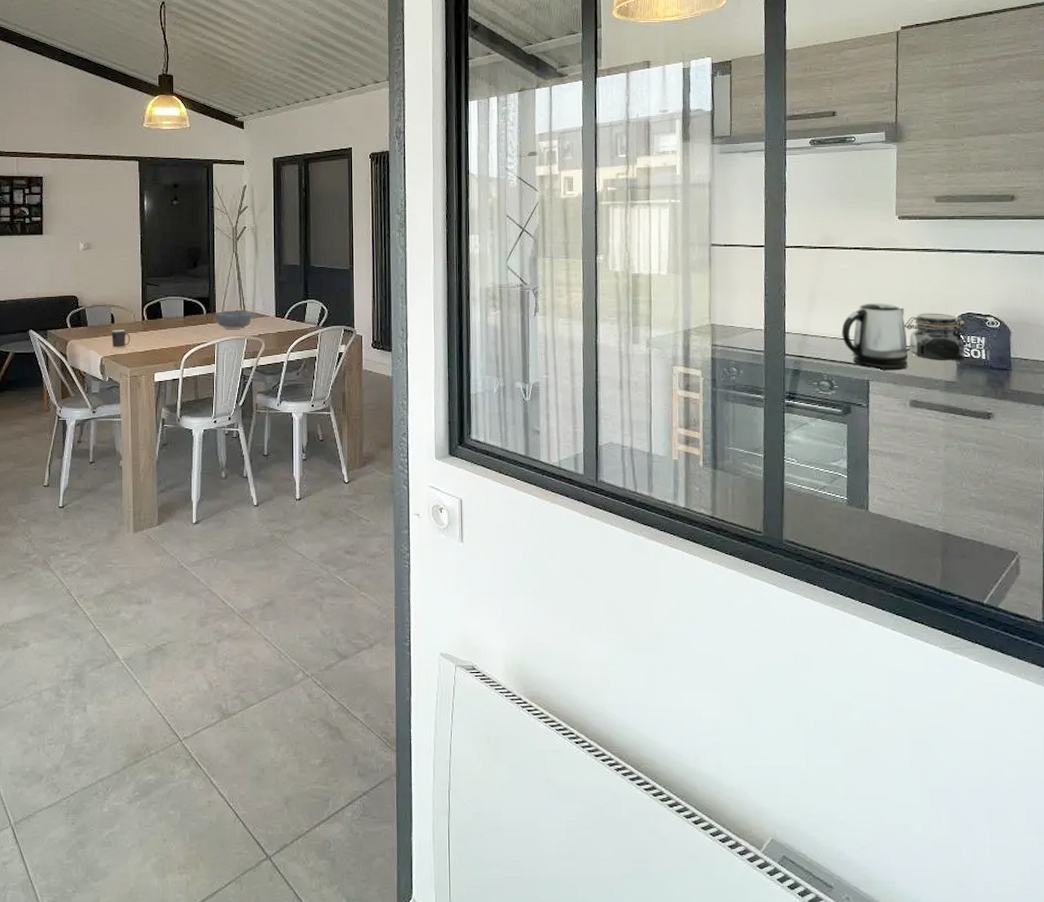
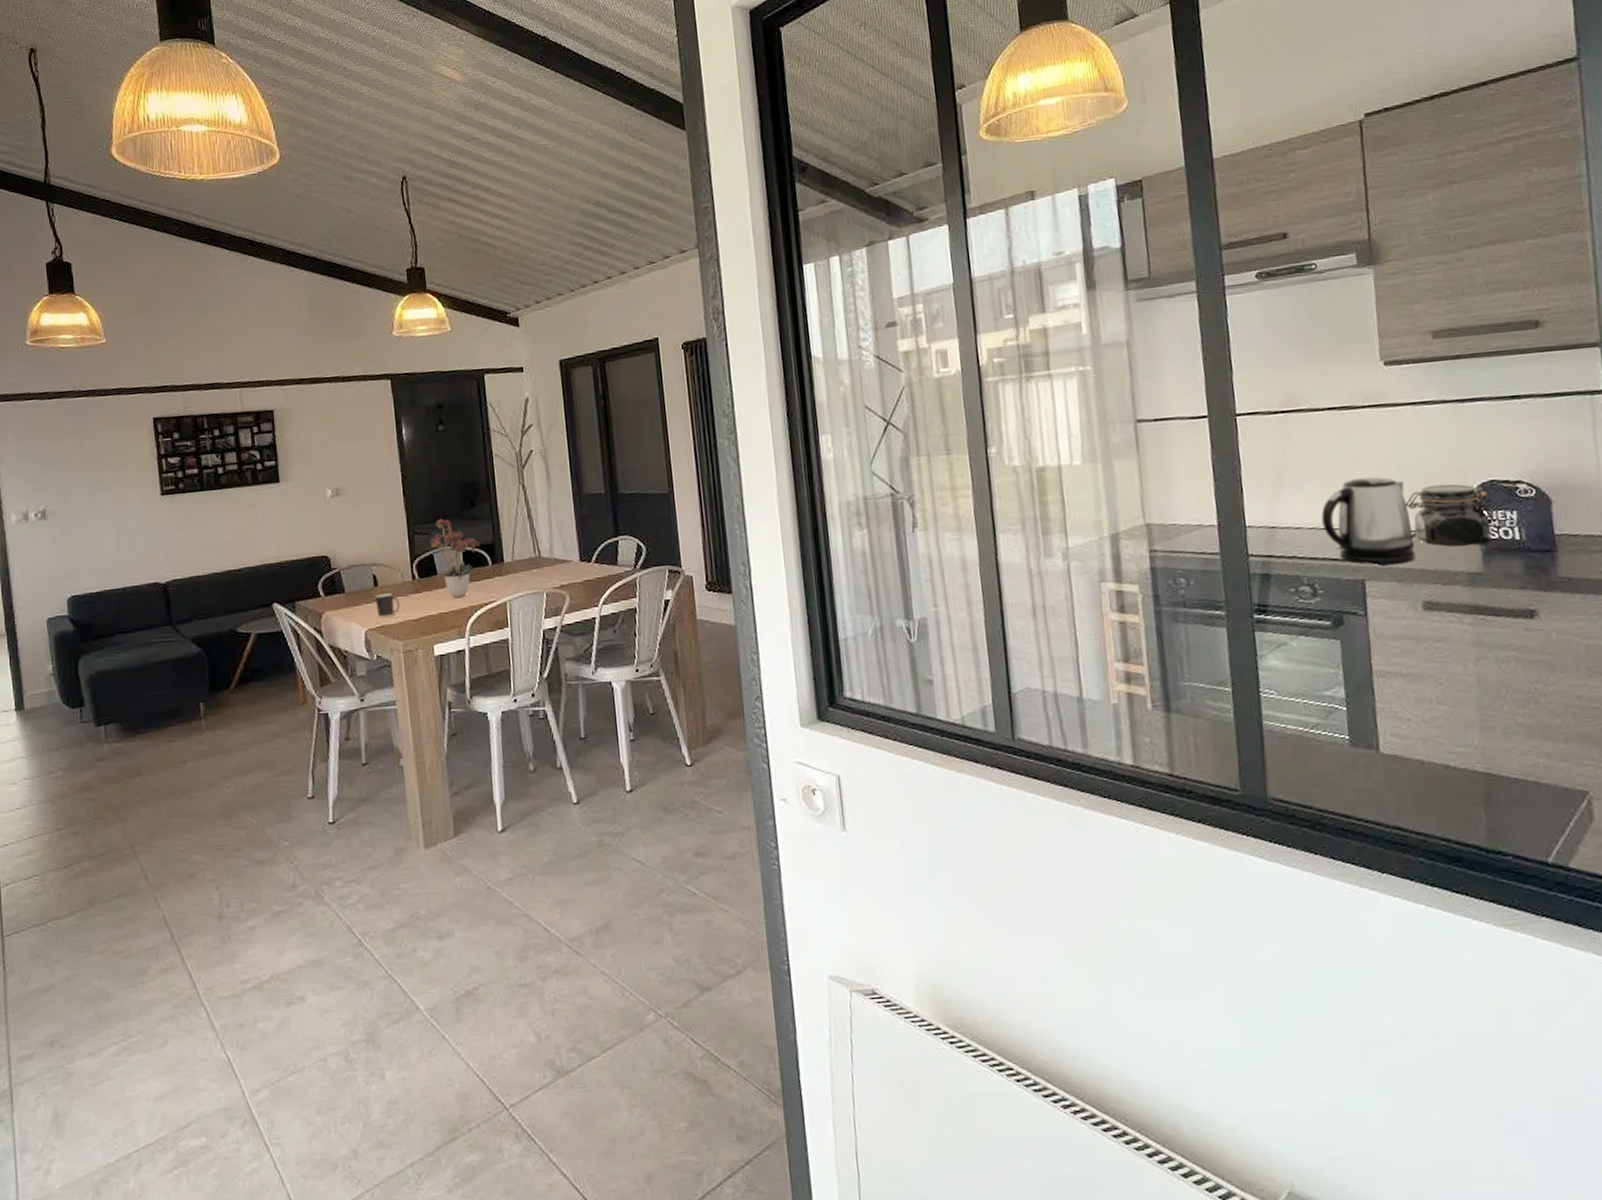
flower arrangement: none [159,274,197,337] -> present [430,518,479,598]
bowl: present [216,311,253,330] -> none [504,557,551,583]

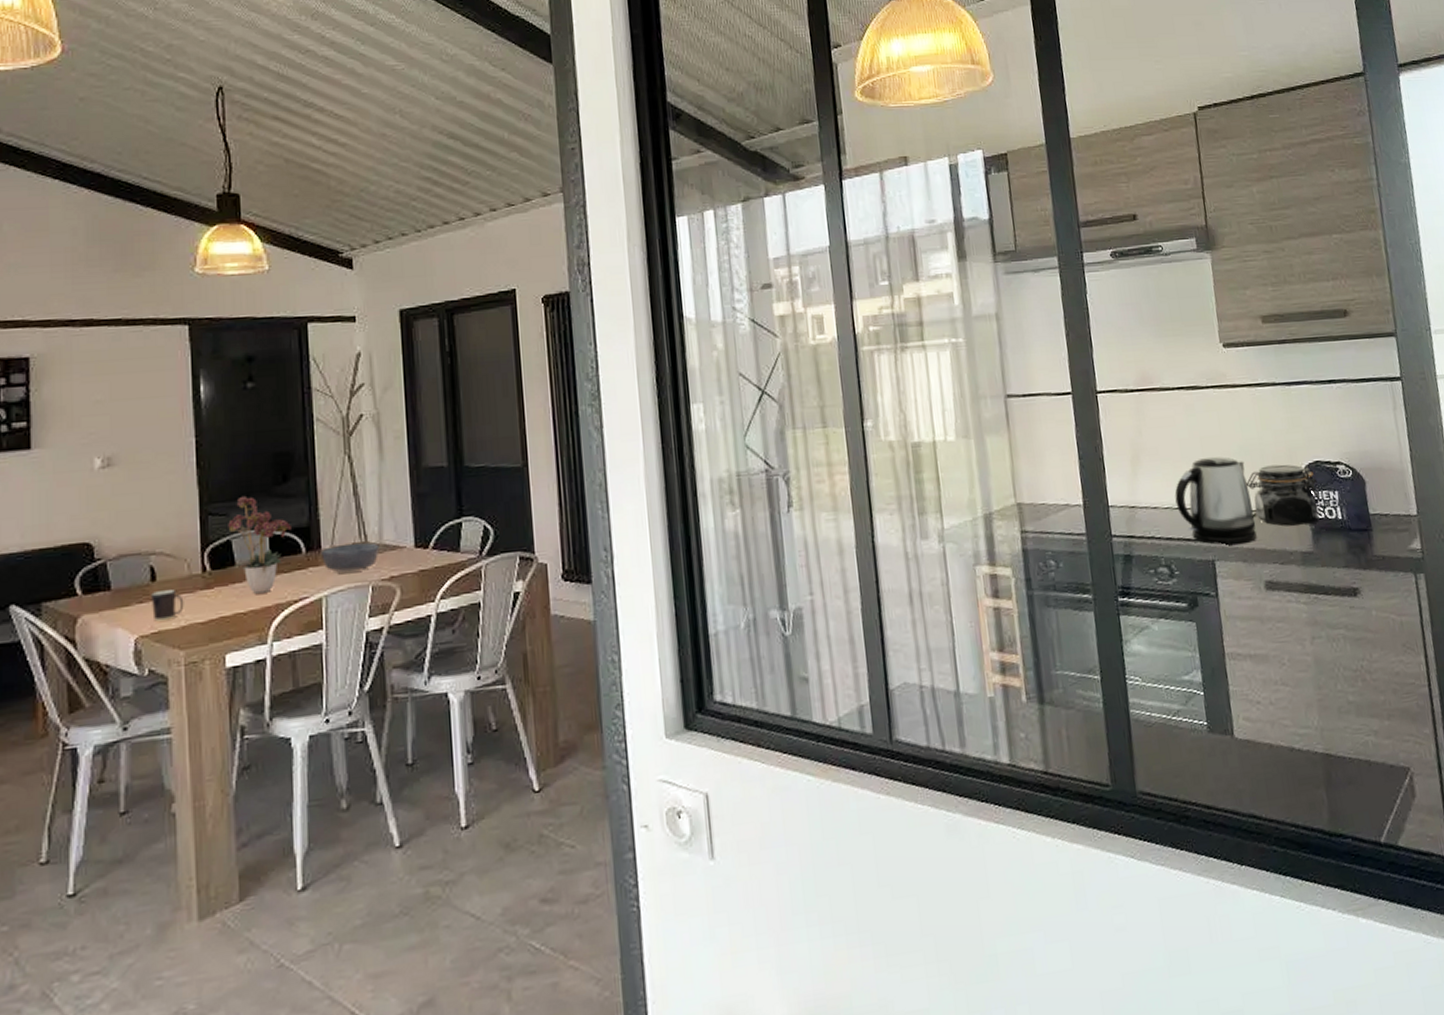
bowl: none [504,557,551,583] -> present [321,543,380,574]

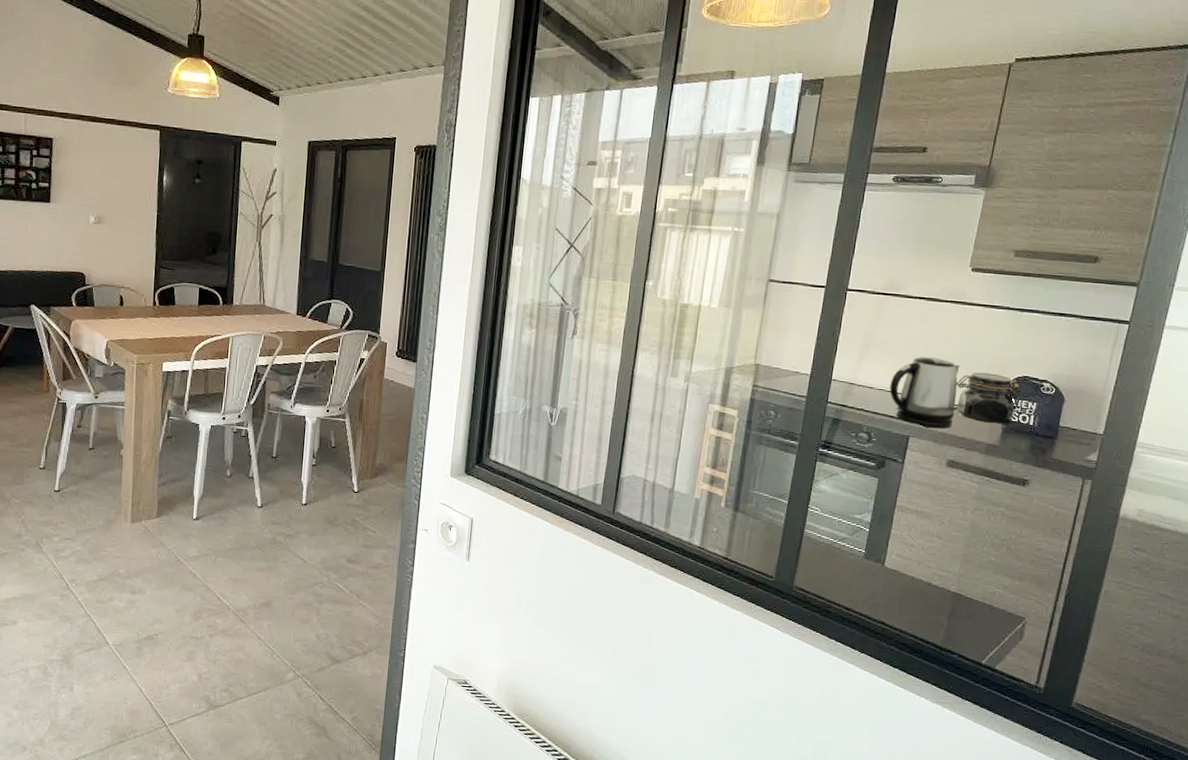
mug: present [151,590,184,622] -> none [119,313,140,333]
flower arrangement: present [228,495,291,594] -> none [173,258,215,327]
bowl: present [321,543,380,574] -> none [232,304,273,325]

